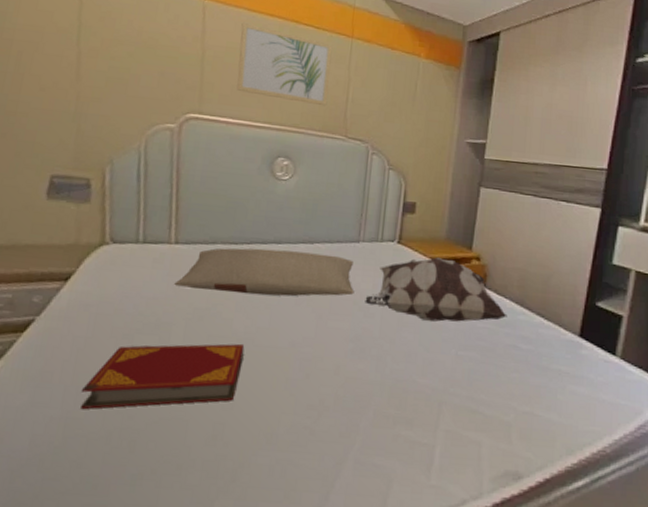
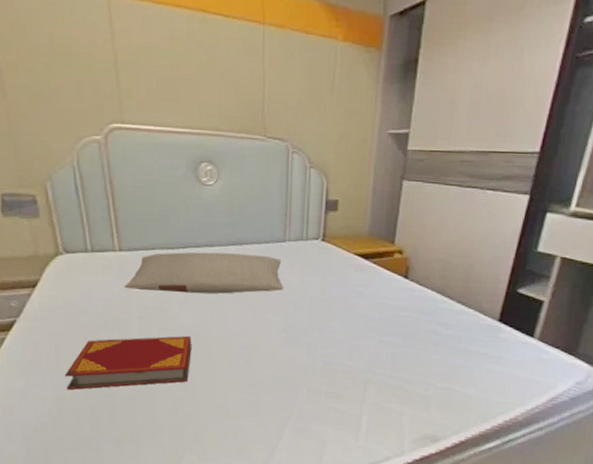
wall art: present [236,22,333,107] -> none [149,17,244,105]
decorative pillow: present [365,258,507,322] -> none [294,253,429,312]

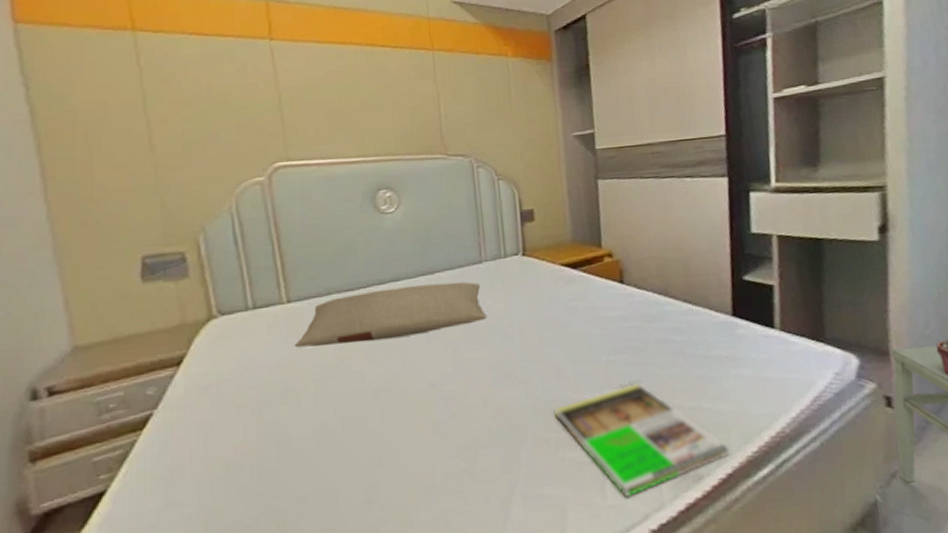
hardback book: present [64,335,192,390] -> none [216,394,383,500]
magazine: none [328,361,468,444] -> present [553,383,731,499]

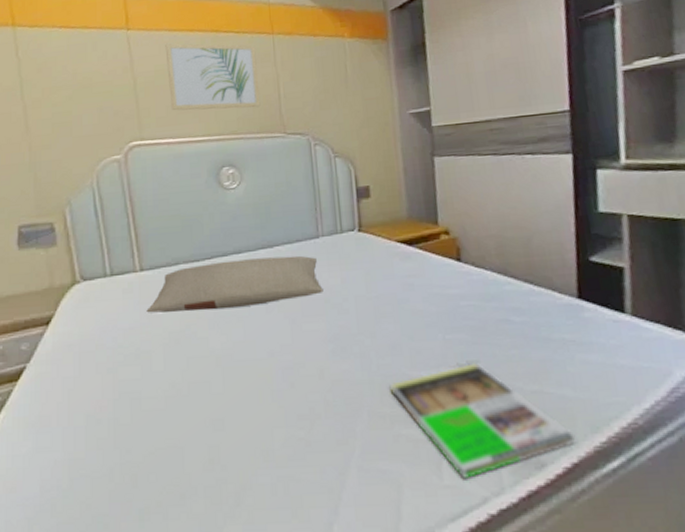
wall art: none [314,56,420,129] -> present [165,43,261,111]

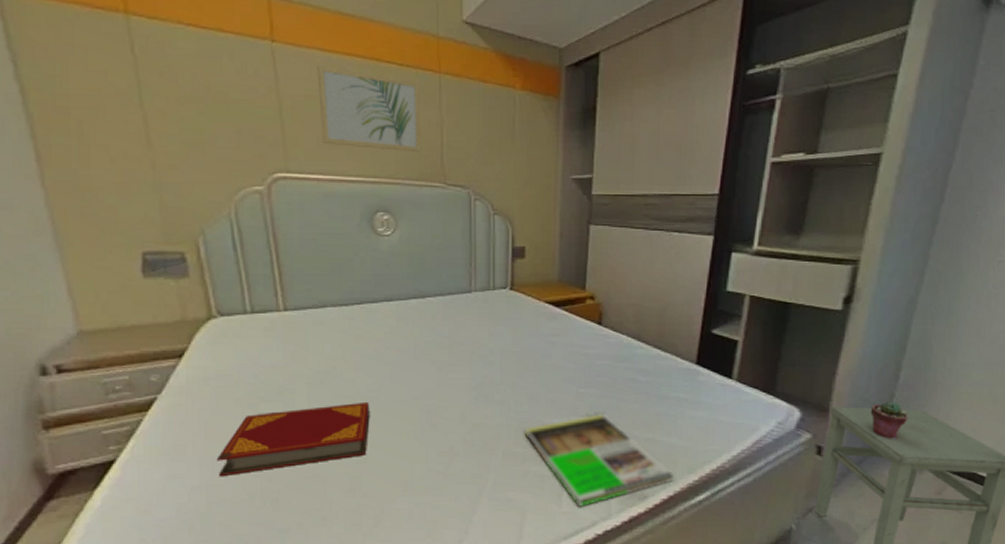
hardback book: none [78,361,226,450] -> present [216,401,370,477]
pillow: present [146,255,324,313] -> none [290,308,471,354]

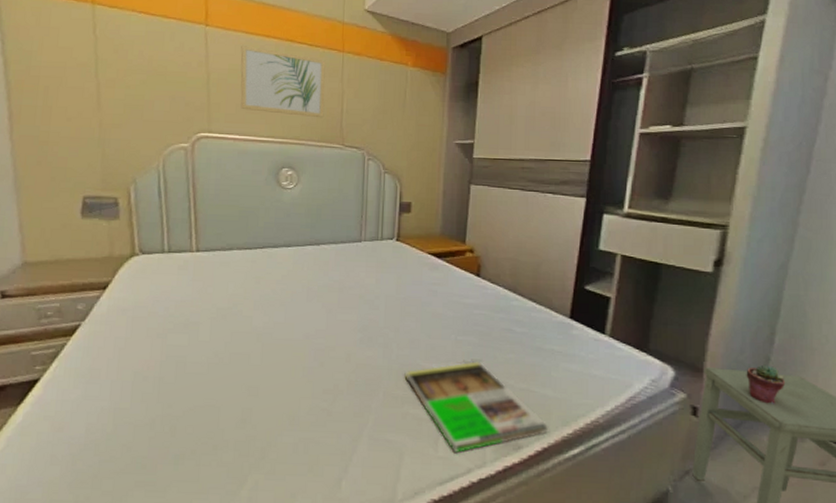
hardback book: present [216,401,370,477] -> none [125,337,265,401]

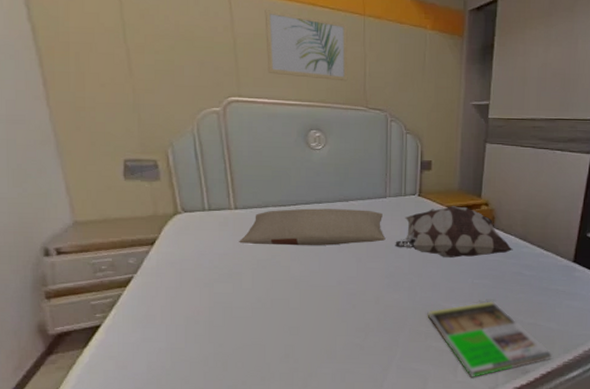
pillow: none [198,252,359,294] -> present [239,208,386,246]
decorative pillow: none [369,252,501,310] -> present [395,206,513,258]

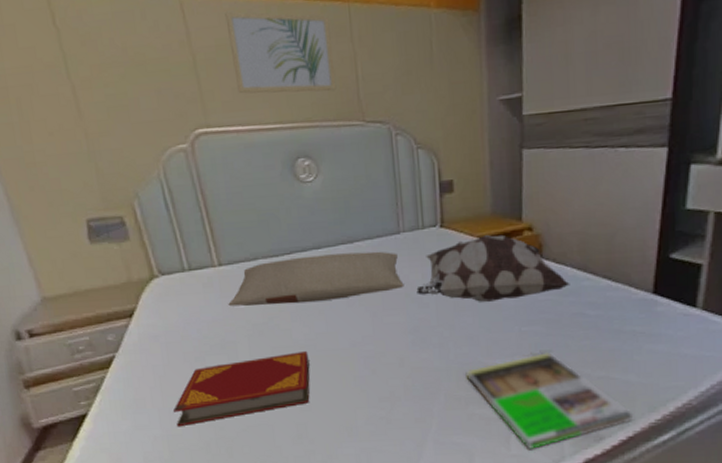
hardback book: none [179,285,302,342] -> present [172,350,310,427]

